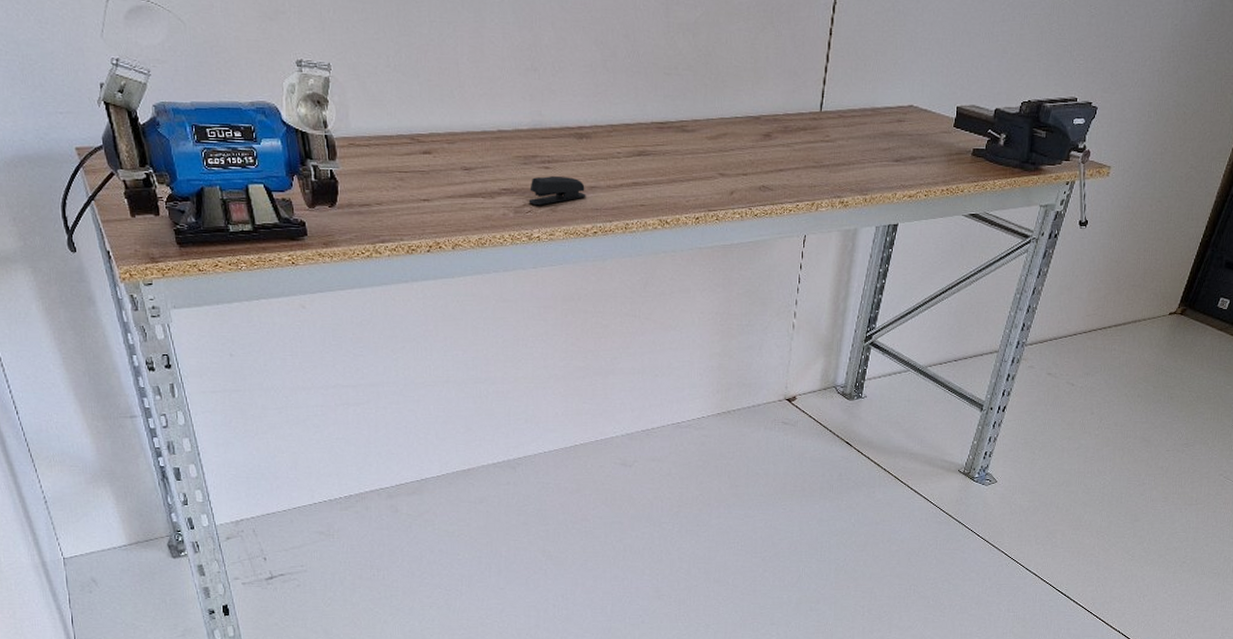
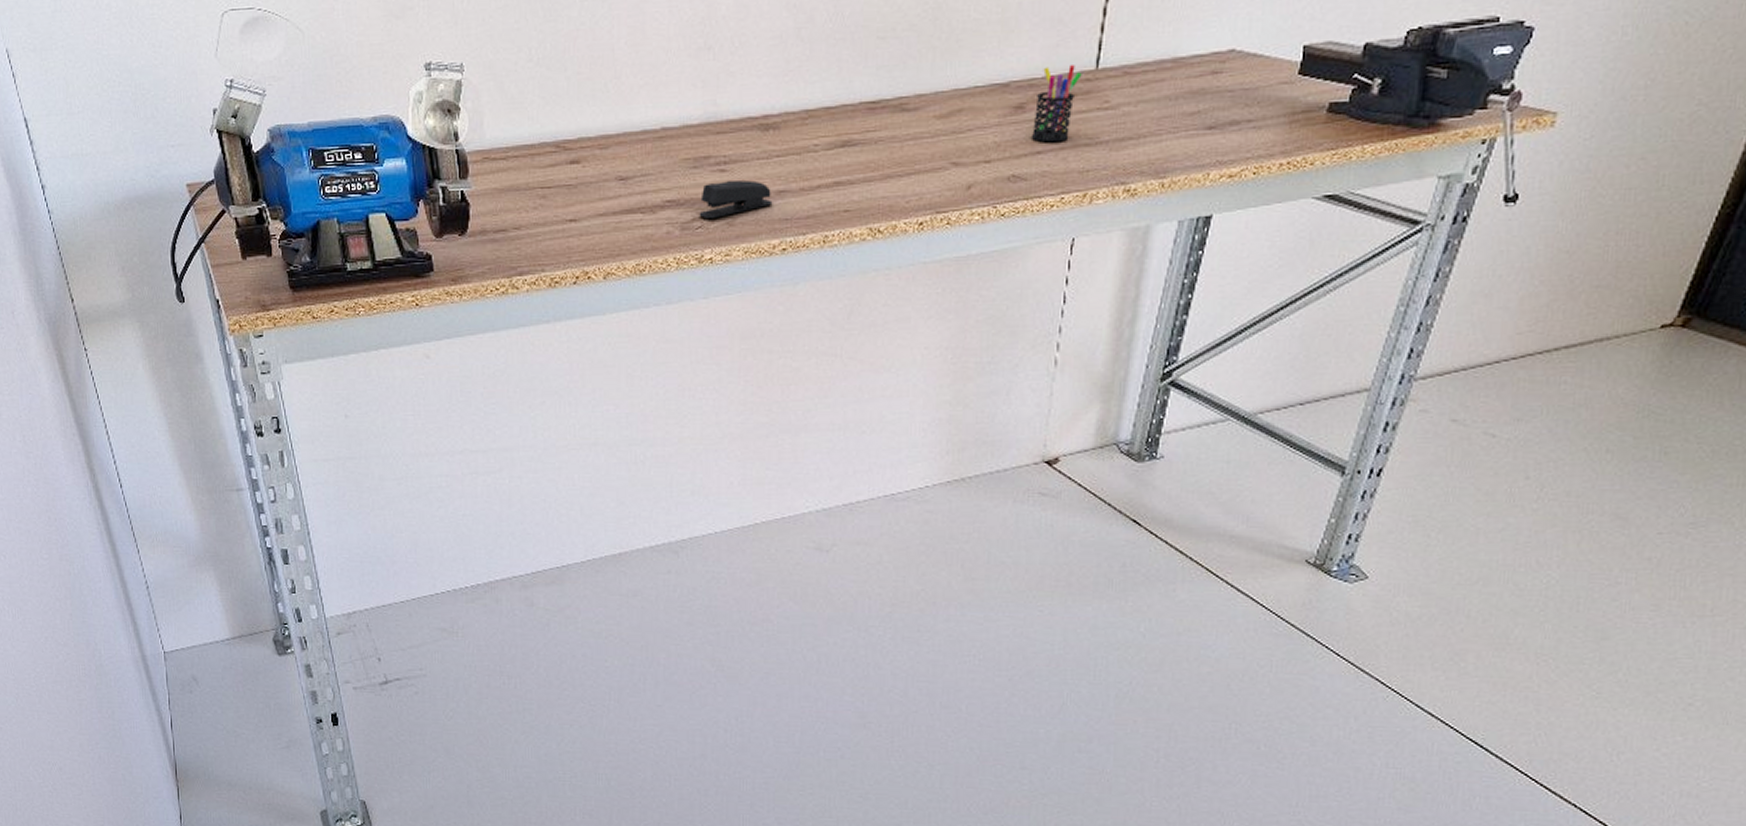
pen holder: none [775,107,811,164] -> present [1031,65,1082,143]

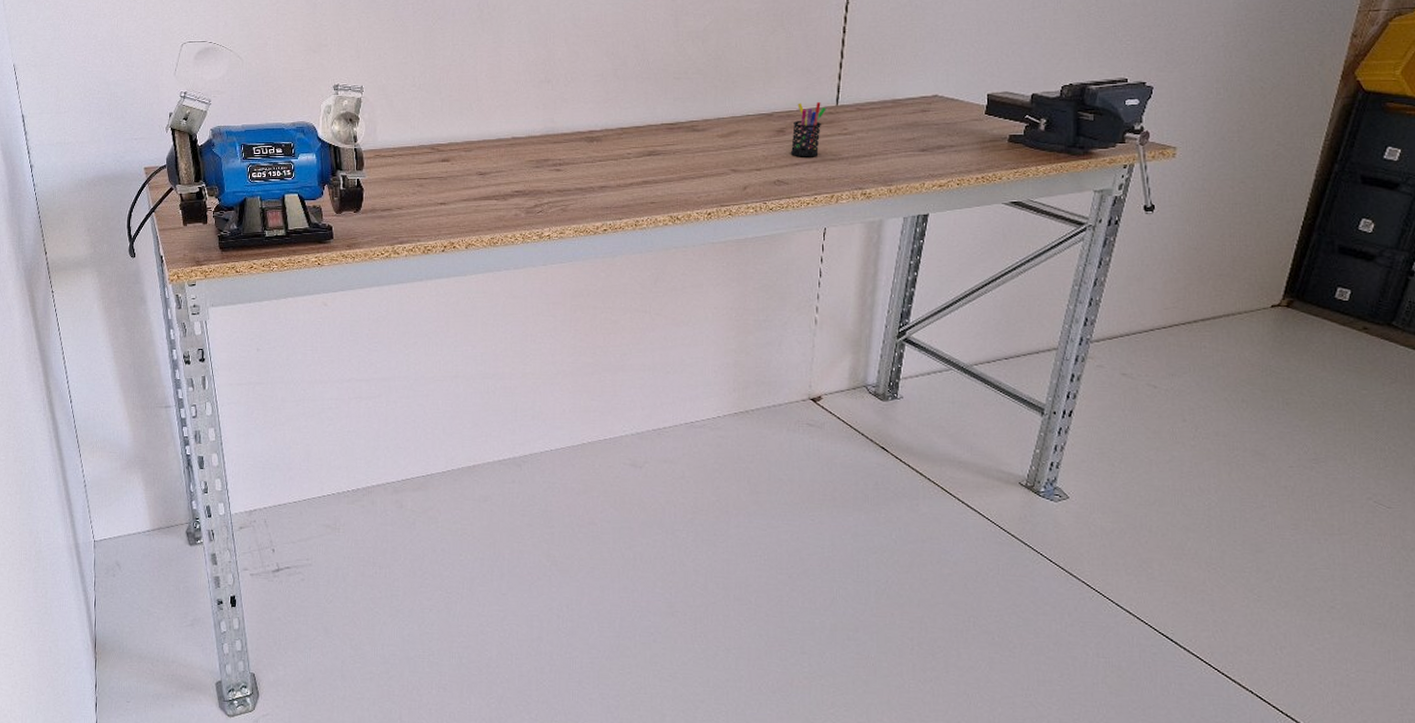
stapler: present [699,180,773,218] -> none [540,178,596,205]

